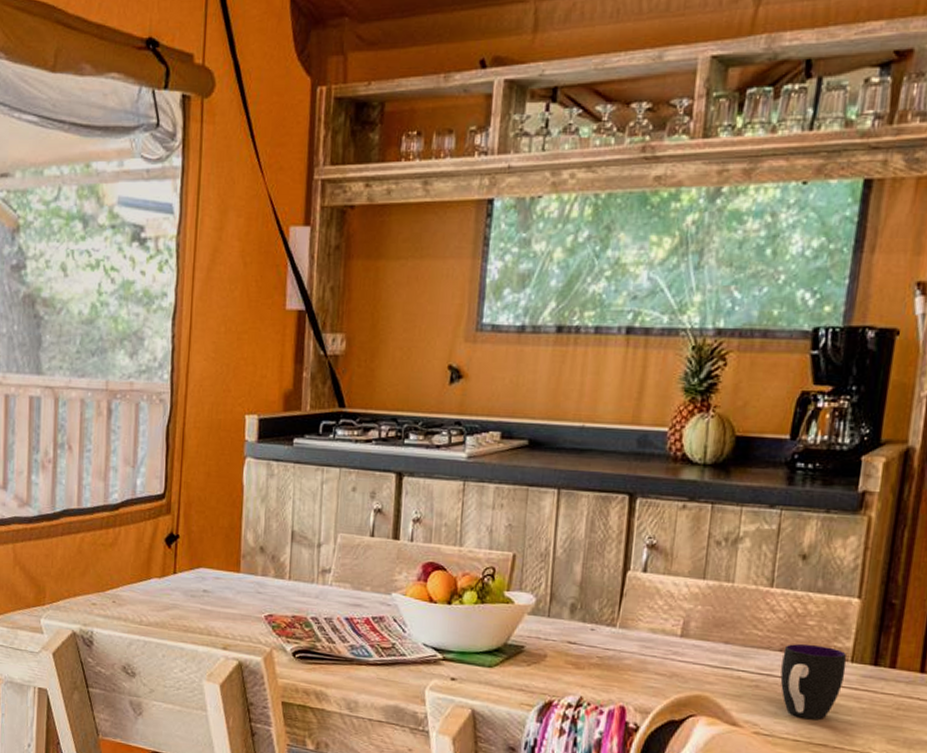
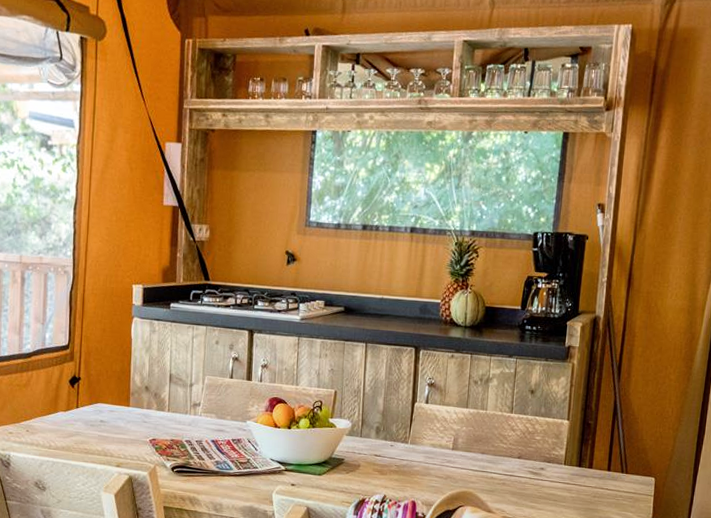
cup: present [780,643,847,719] -> none [519,452,561,506]

